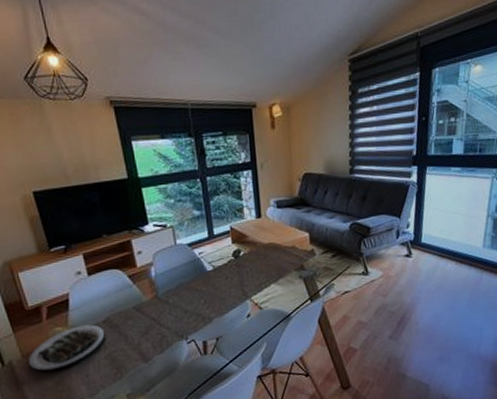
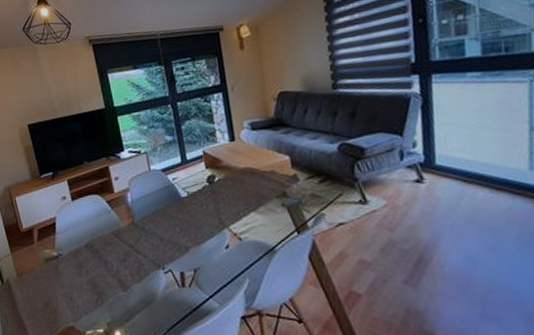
plate: present [29,324,106,372] -> none [23,248,87,292]

